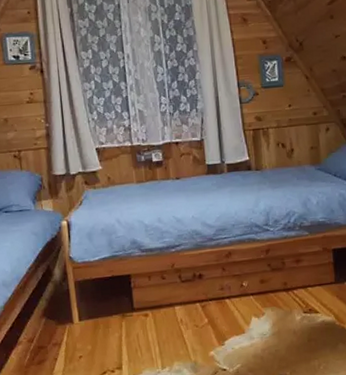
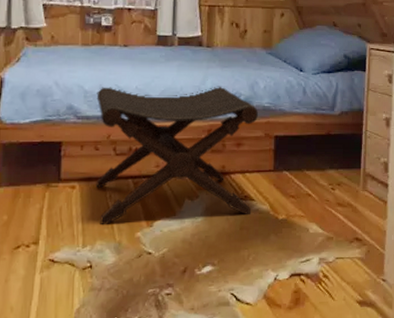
footstool: none [156,206,318,348] -> present [96,86,258,226]

